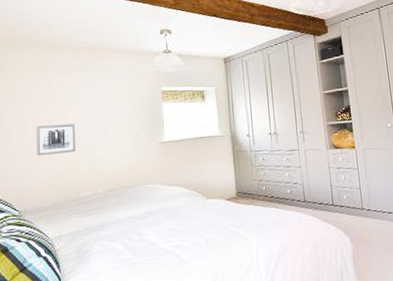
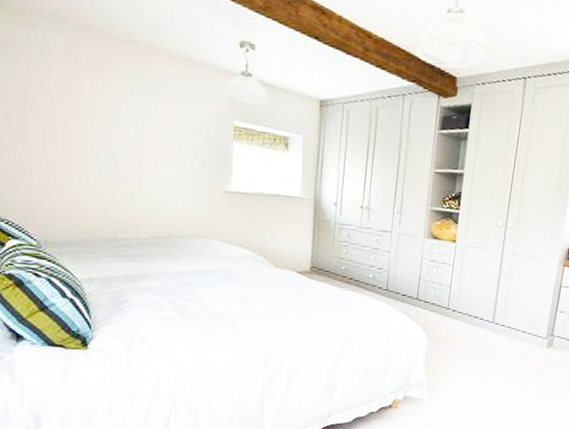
wall art: present [36,124,76,156] -> none [60,137,115,182]

